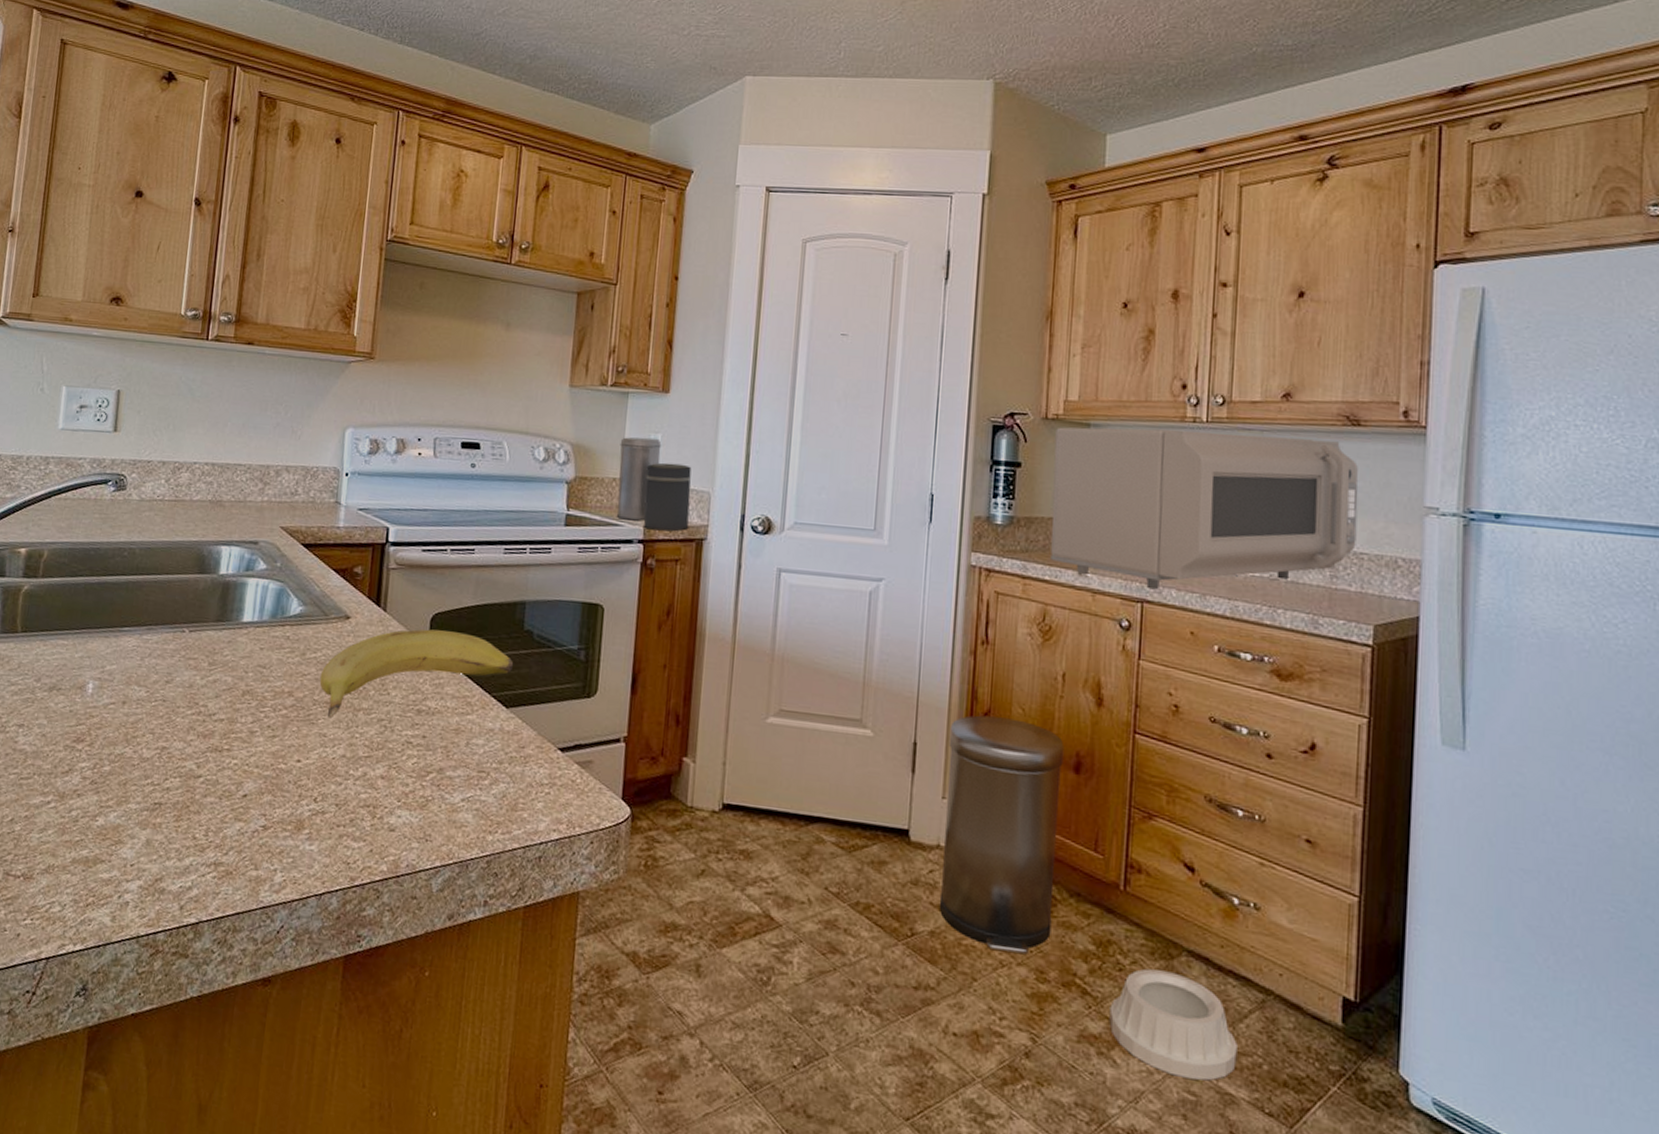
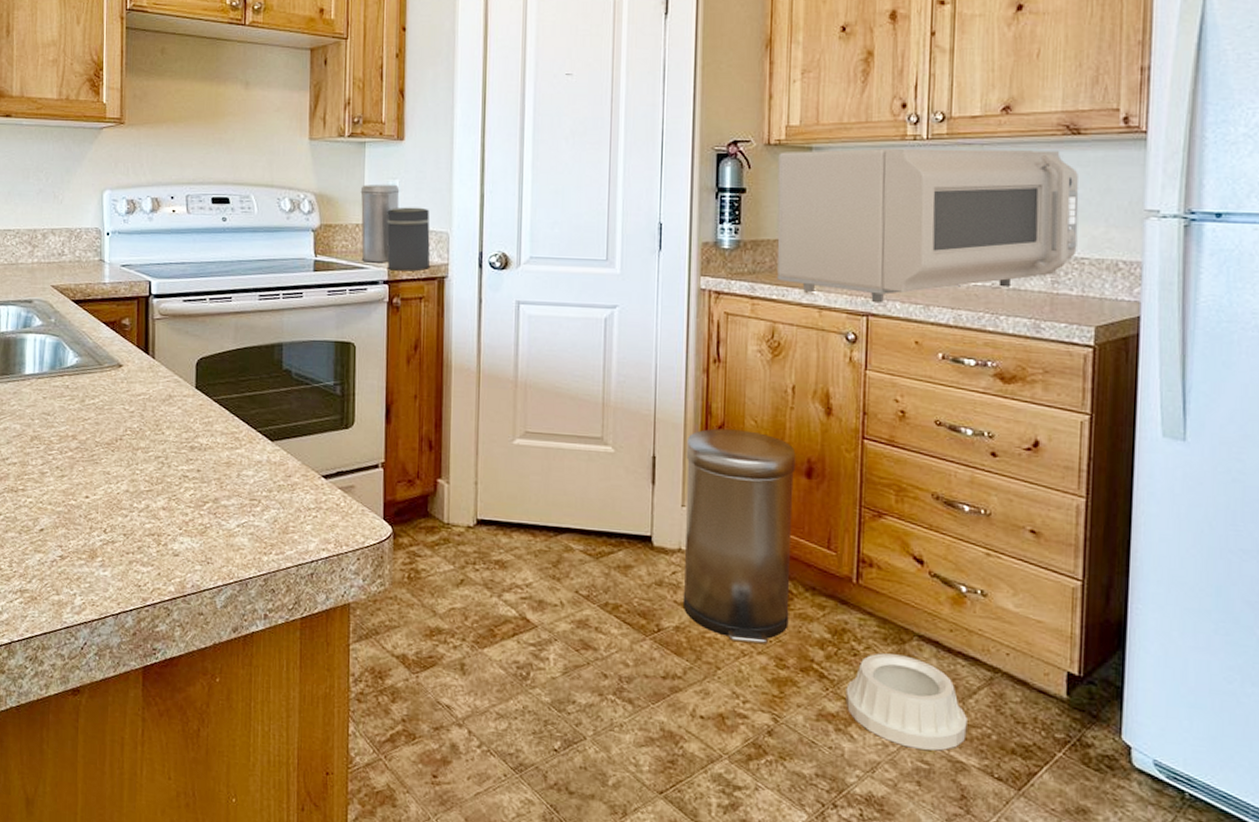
fruit: present [319,629,514,719] -> none [99,373,276,458]

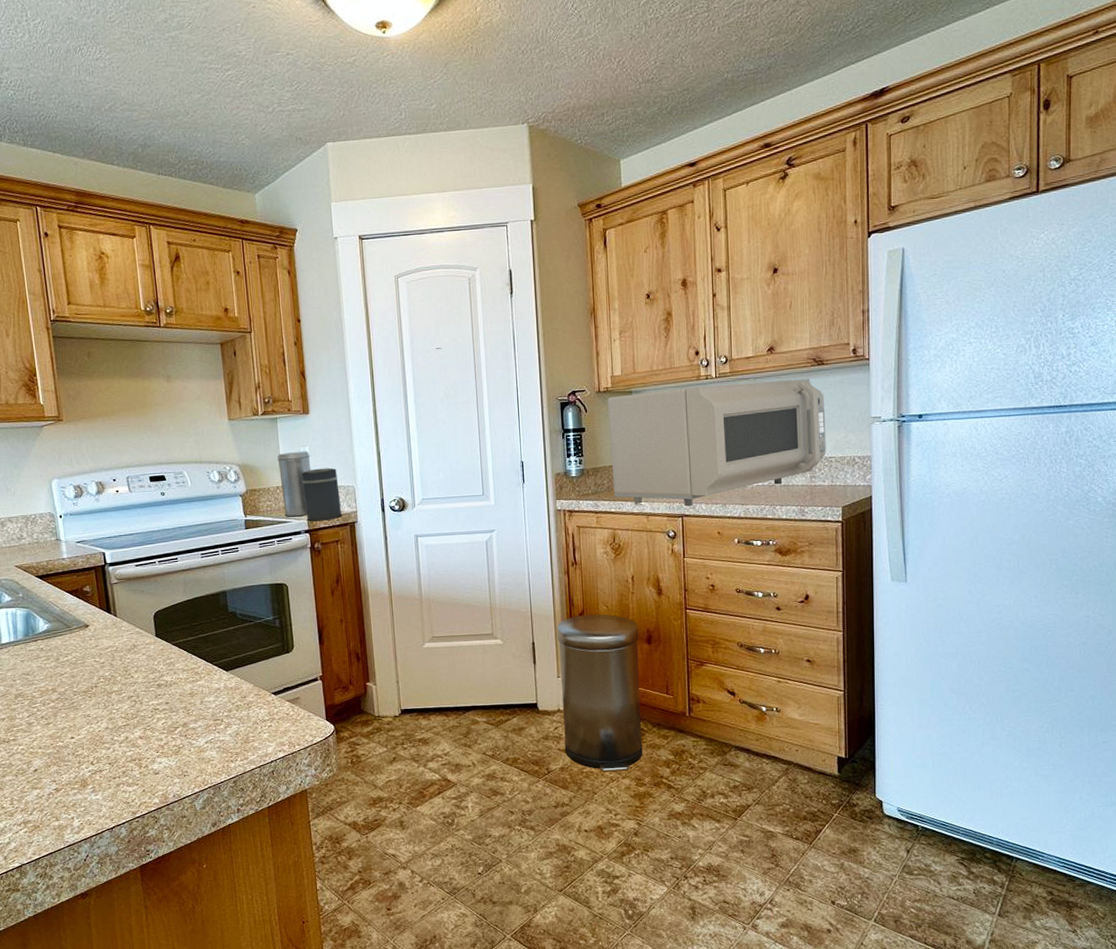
pet bowl: present [845,653,967,751] -> none [687,762,773,828]

